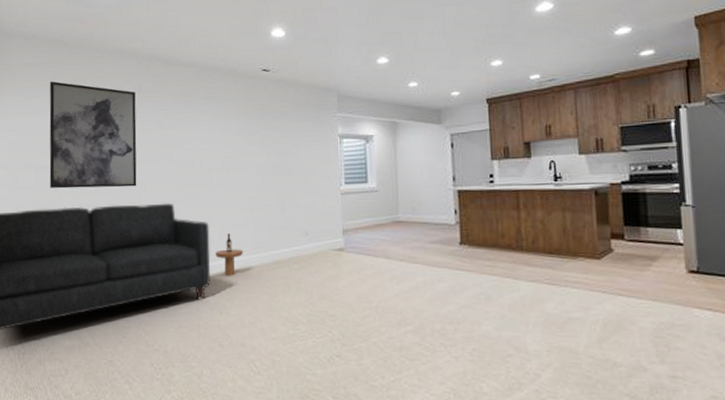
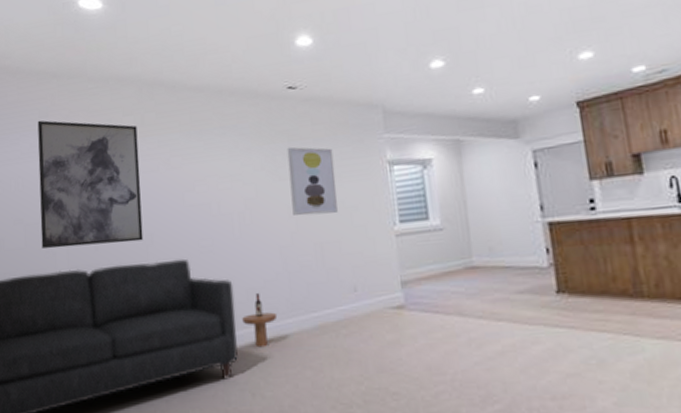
wall art: none [259,118,297,174] -> present [287,146,338,216]

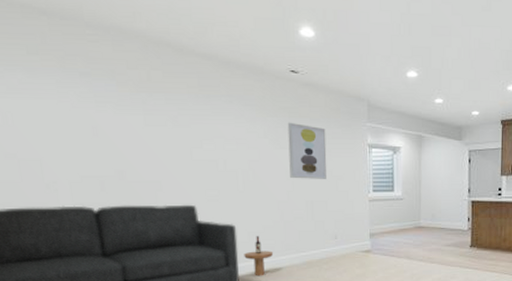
wall art: present [37,120,144,249] -> none [26,56,152,186]

